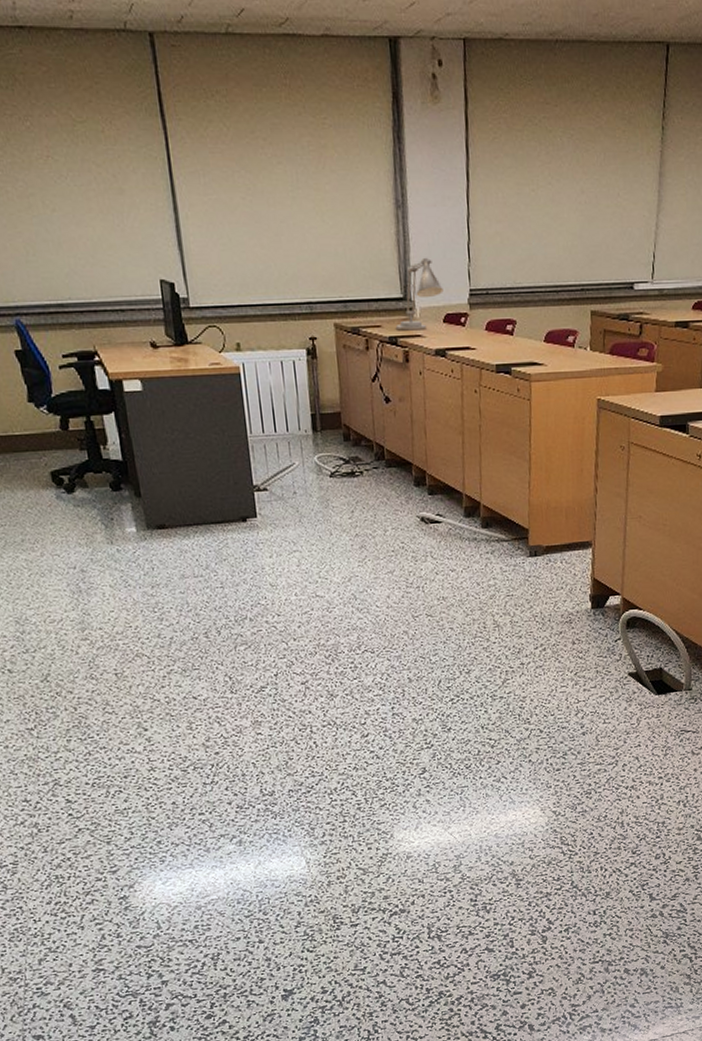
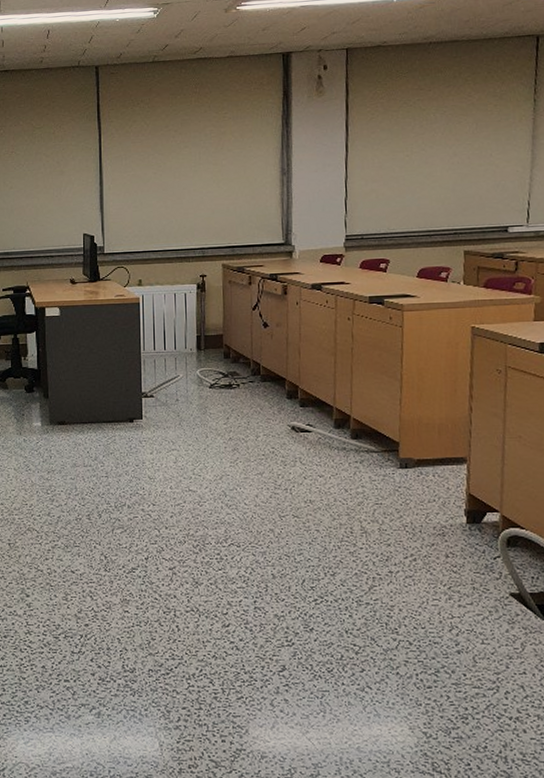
desk lamp: present [395,257,444,331] -> none [276,211,321,270]

